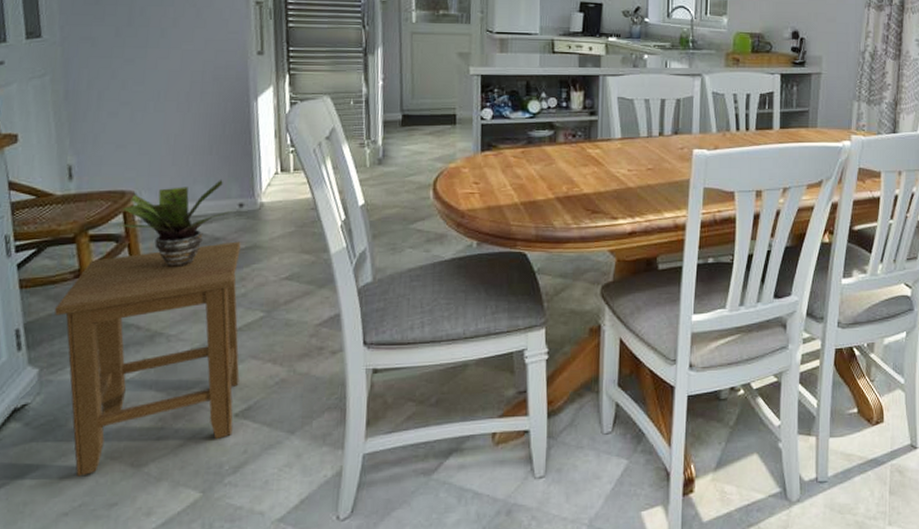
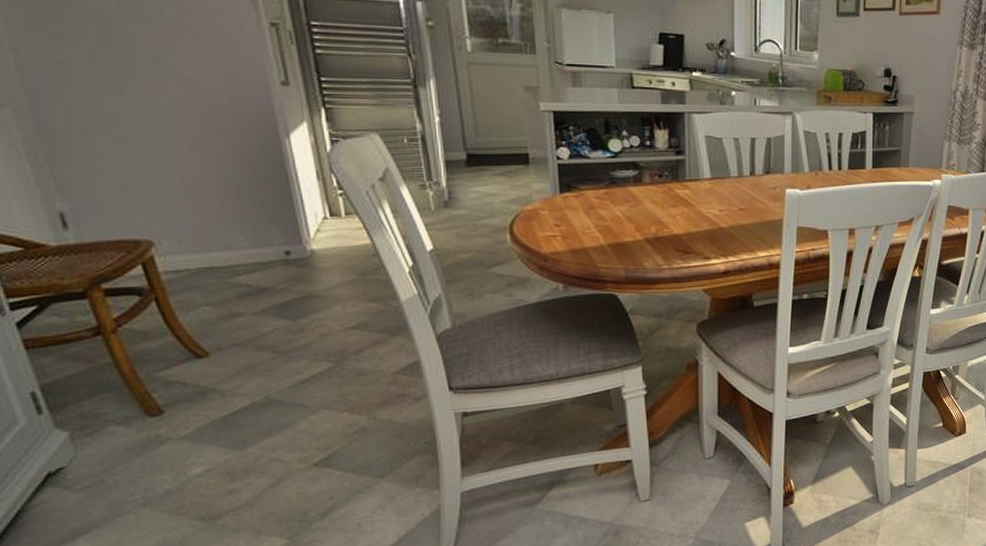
stool: present [55,241,241,477] -> none [76,291,314,535]
potted plant: present [117,179,232,268] -> none [136,225,278,321]

